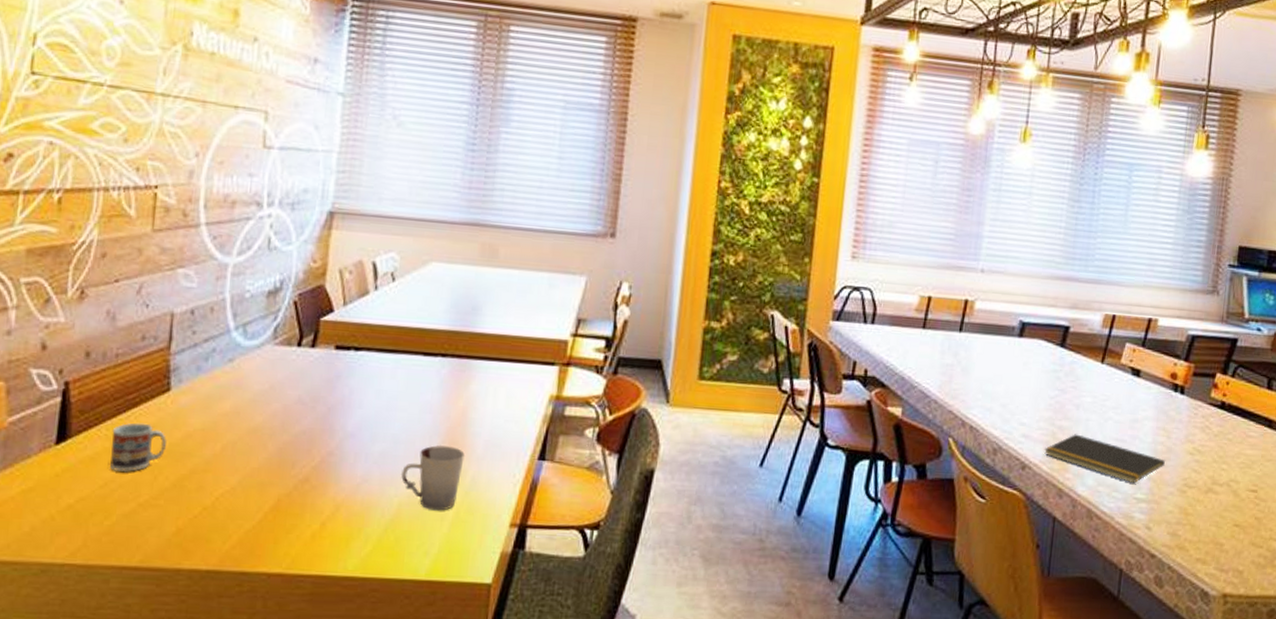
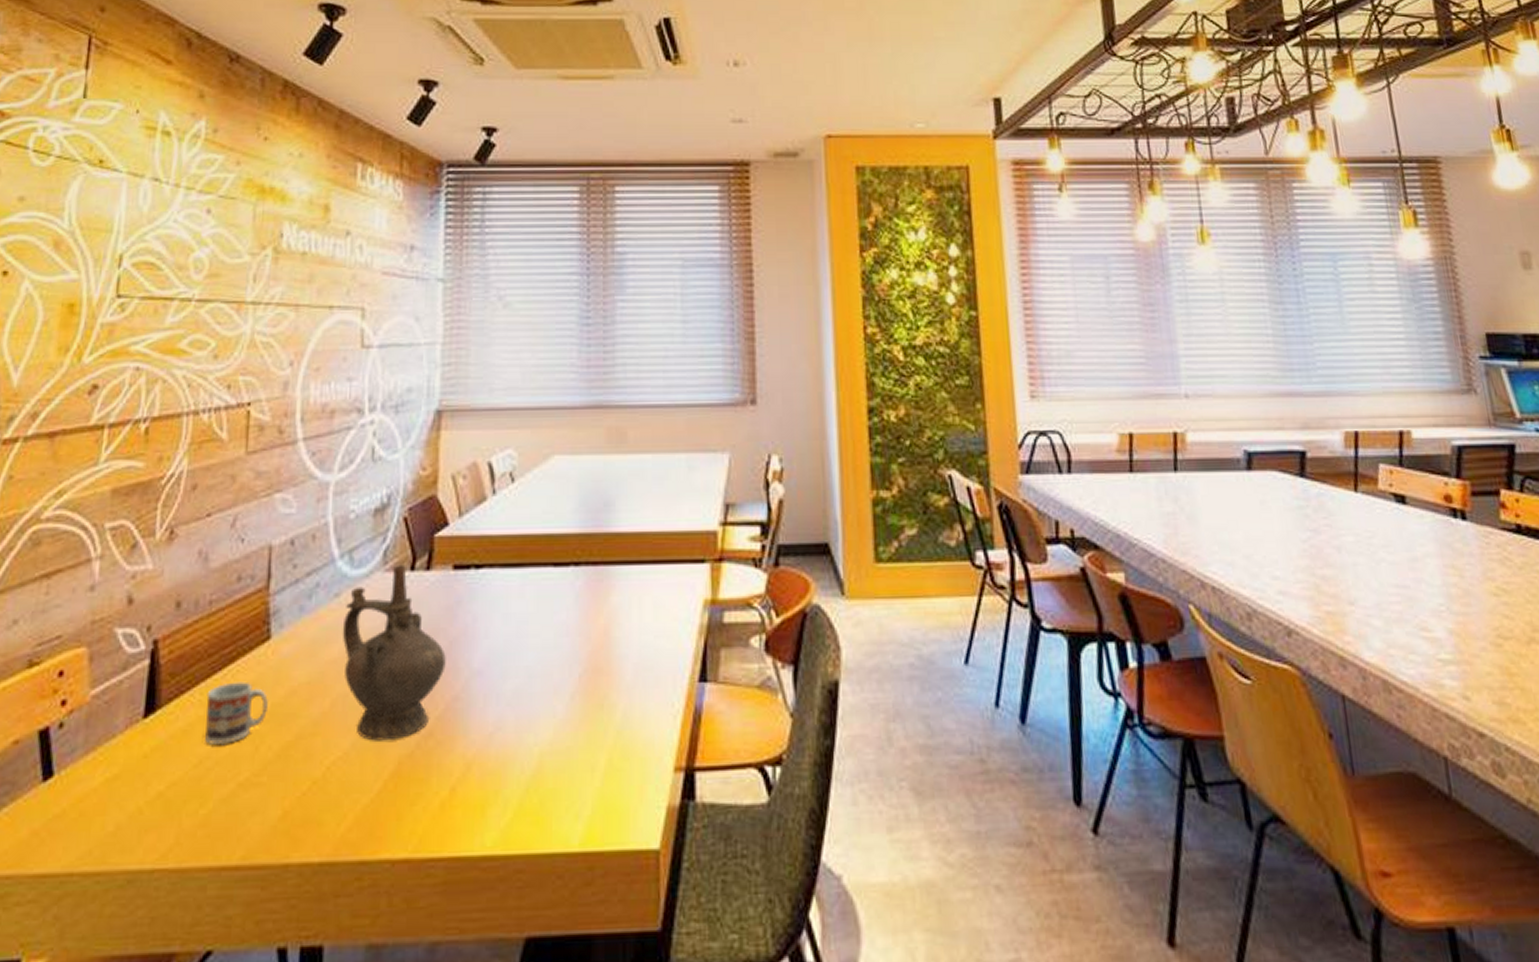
ceremonial vessel: none [234,340,324,482] -> present [342,564,446,741]
cup: present [400,444,465,511] -> none [539,674,612,759]
notepad: present [1044,434,1165,484] -> none [1309,584,1466,641]

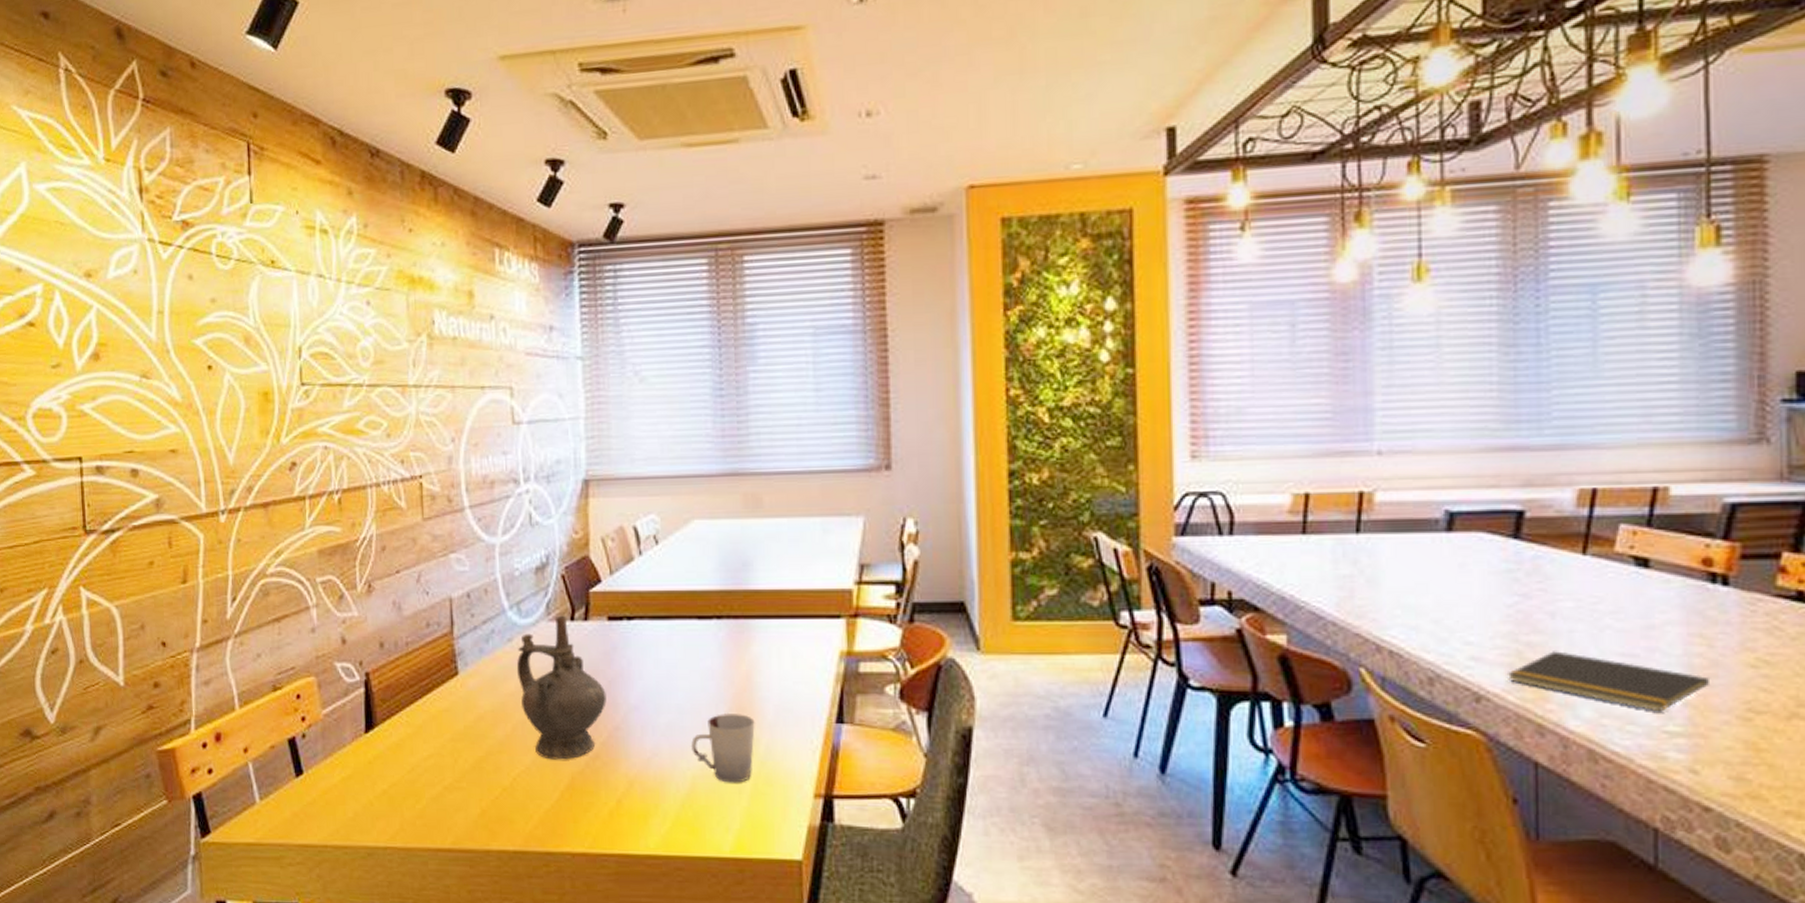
cup: present [205,681,268,746] -> none [412,708,461,757]
cup: none [539,674,612,759] -> present [690,712,755,783]
notepad: none [1309,584,1466,641] -> present [1506,651,1709,712]

